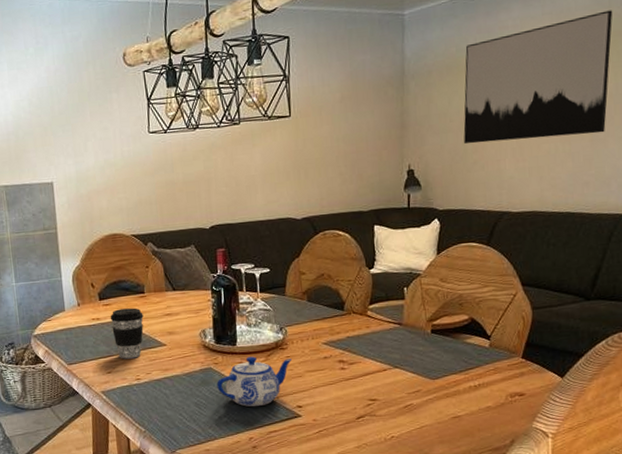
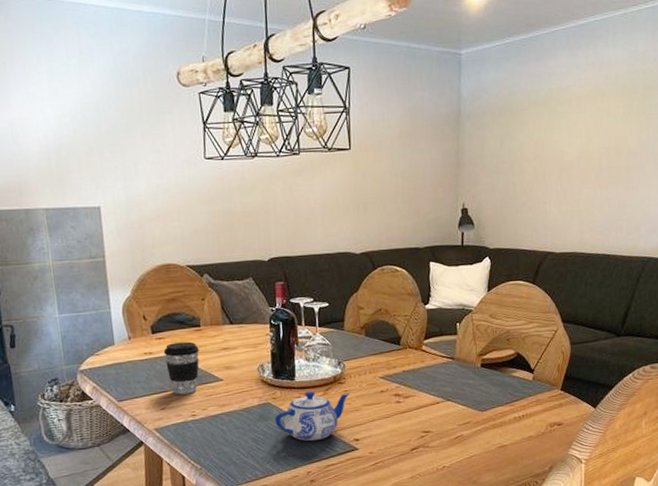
wall art: present [463,10,613,144] -> none [514,65,647,186]

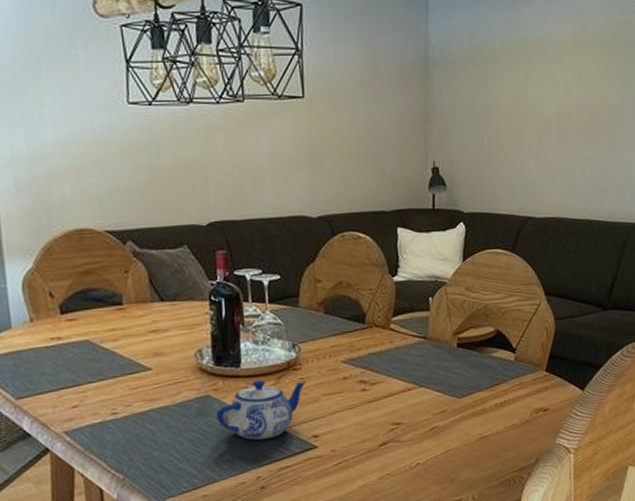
coffee cup: present [163,341,199,395] -> none [75,323,122,389]

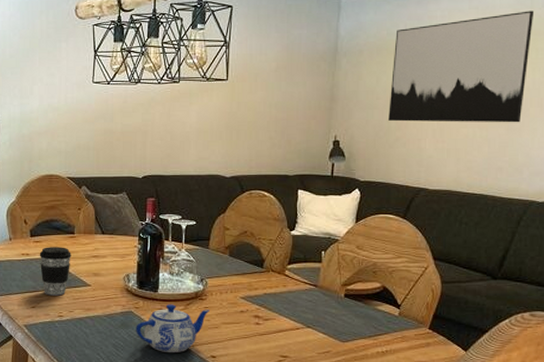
coffee cup: none [75,323,122,389] -> present [39,247,71,296]
wall art: none [488,17,626,143] -> present [388,10,535,123]

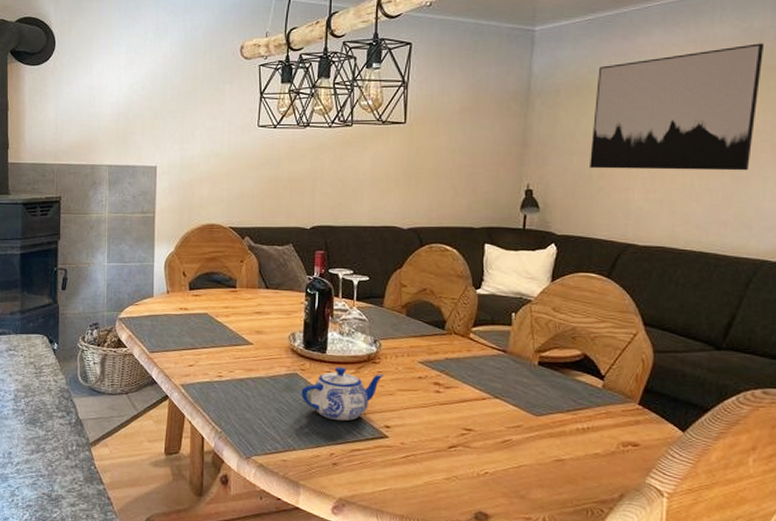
coffee cup: present [39,247,71,296] -> none [198,301,233,354]

